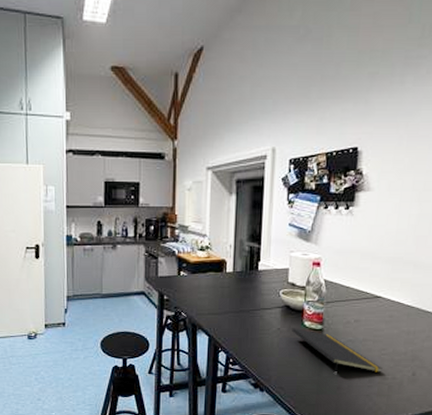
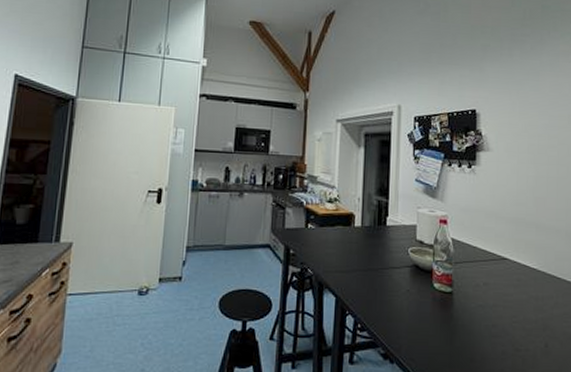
notepad: present [292,328,382,372] -> none [421,290,515,343]

